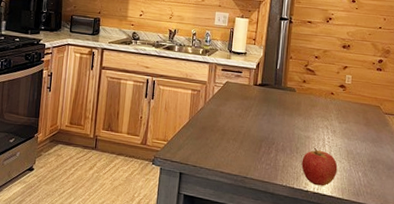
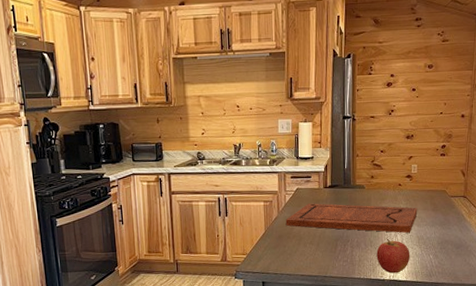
cutting board: none [211,99,349,145] -> present [285,203,418,233]

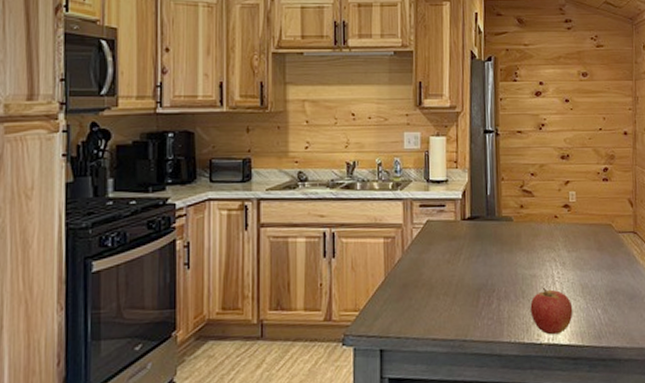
cutting board: present [285,203,418,233] -> none [412,240,579,280]

